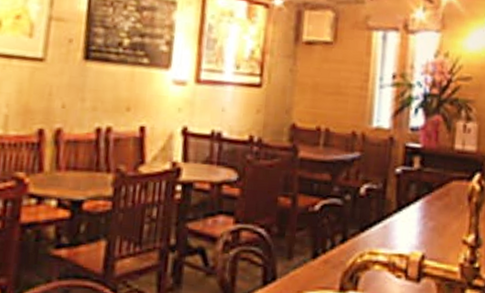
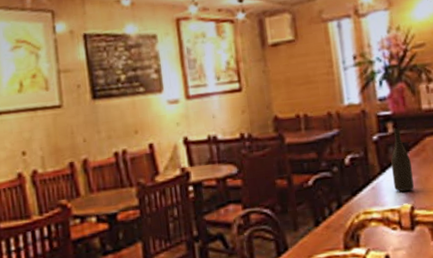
wine bottle: none [408,163,432,238] -> present [391,127,414,192]

